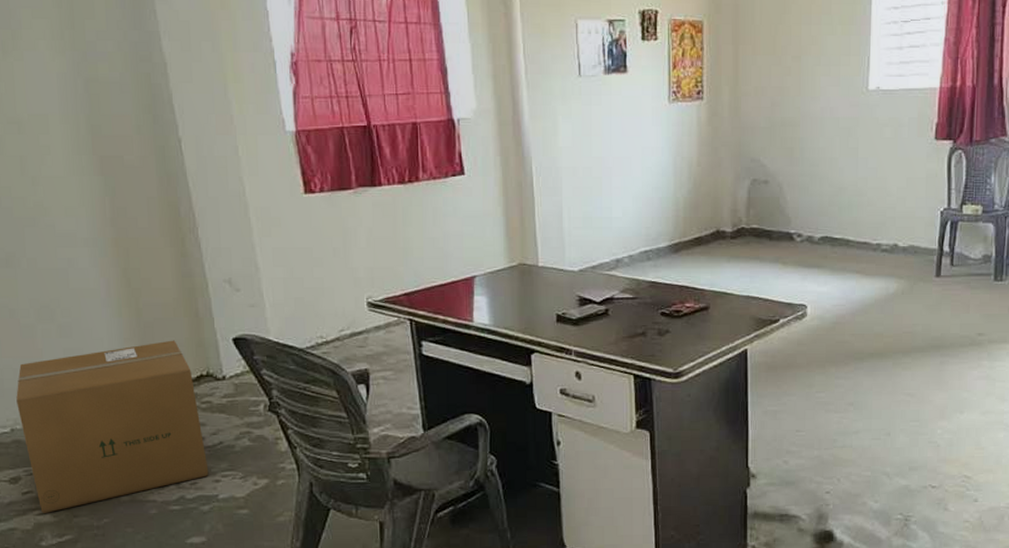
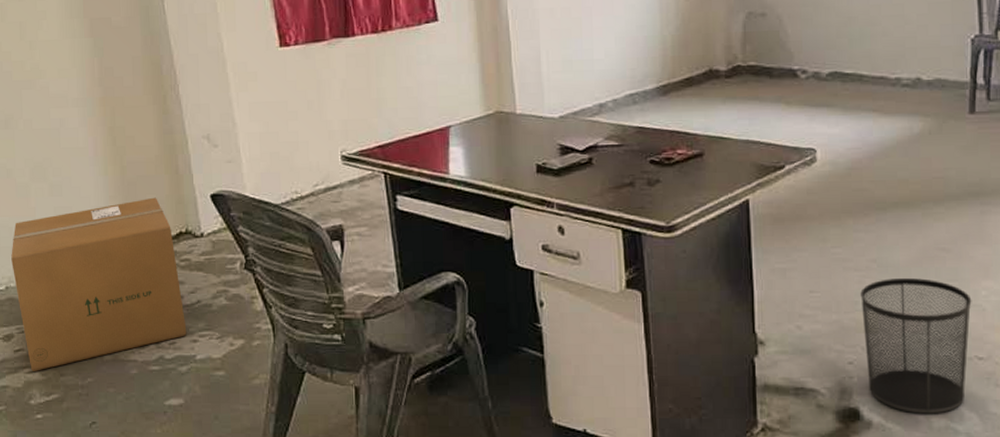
waste bin: none [838,418,929,535] -> present [860,277,972,414]

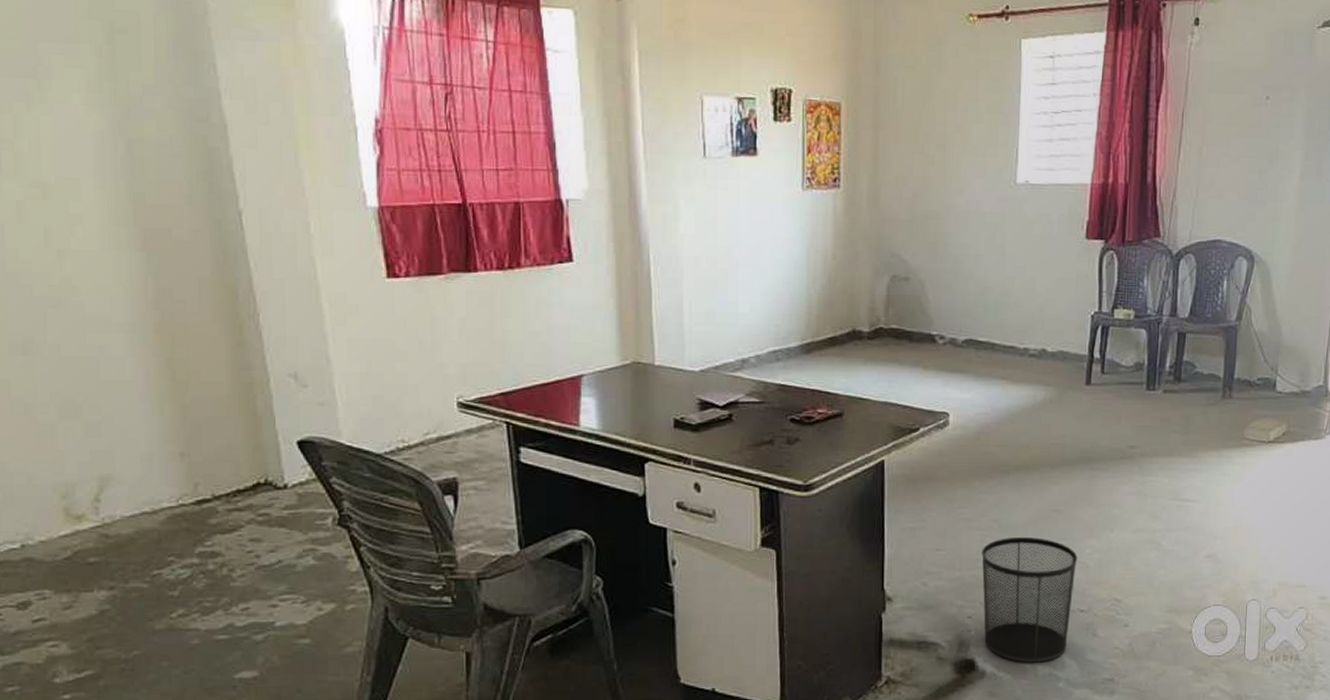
box: present [11,197,187,372] -> none [29,442,264,646]

